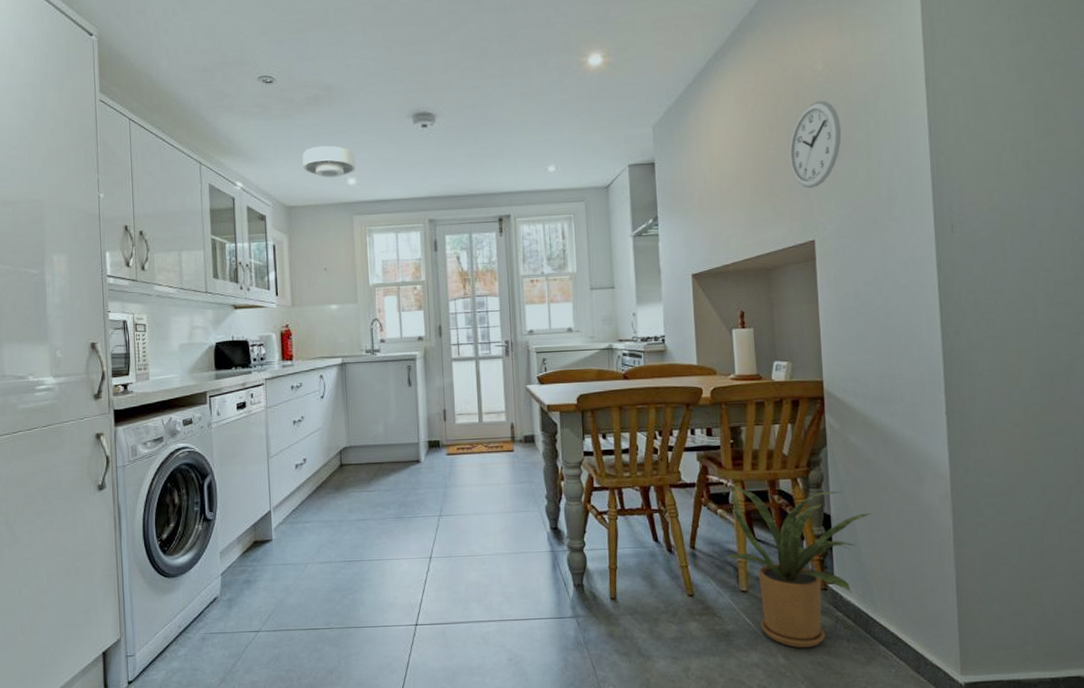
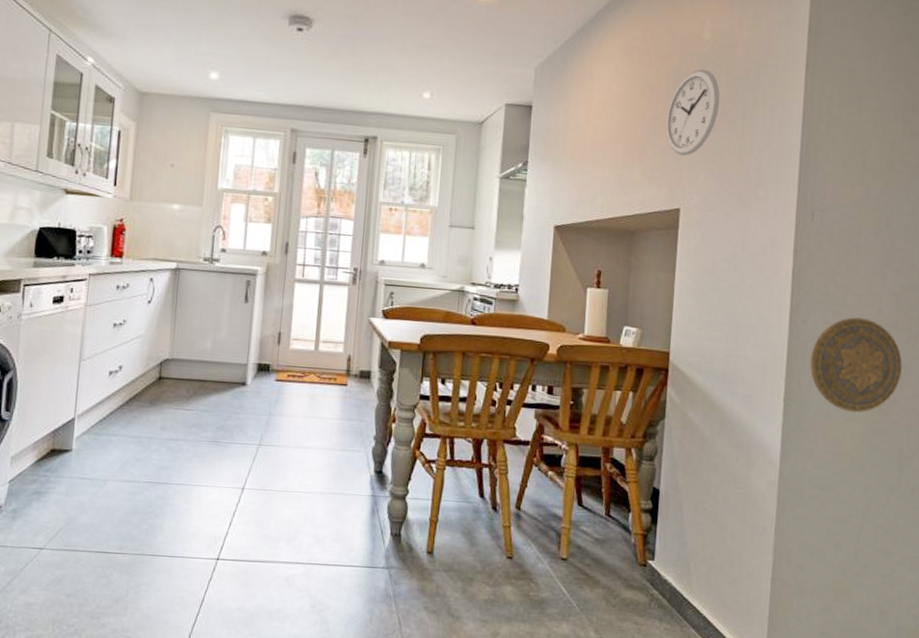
ceiling light: present [302,145,355,178] -> none [163,32,221,70]
house plant: present [725,484,873,648] -> none [549,447,701,624]
decorative plate: none [968,322,1067,417] -> present [810,317,902,413]

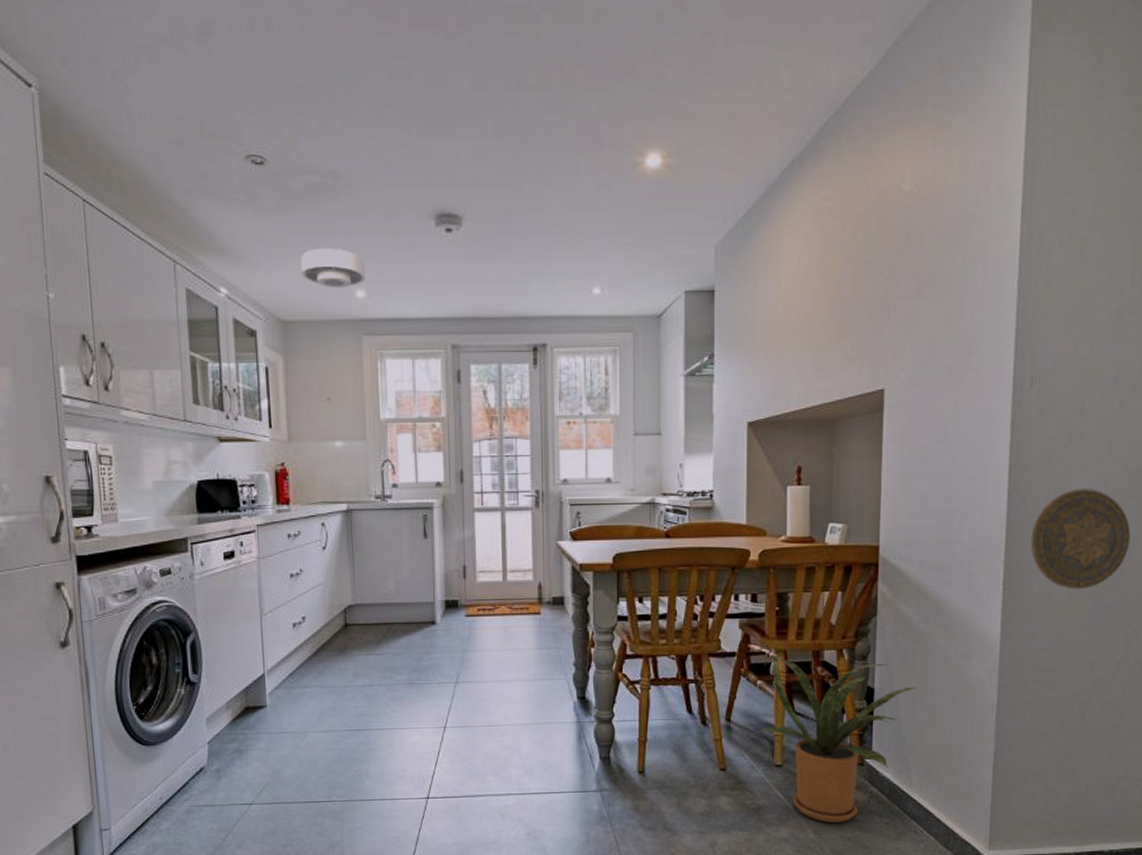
ceiling light: none [163,32,221,70] -> present [300,247,365,289]
house plant: none [549,447,701,624] -> present [761,654,917,823]
wall clock: present [666,69,720,156] -> none [865,227,925,329]

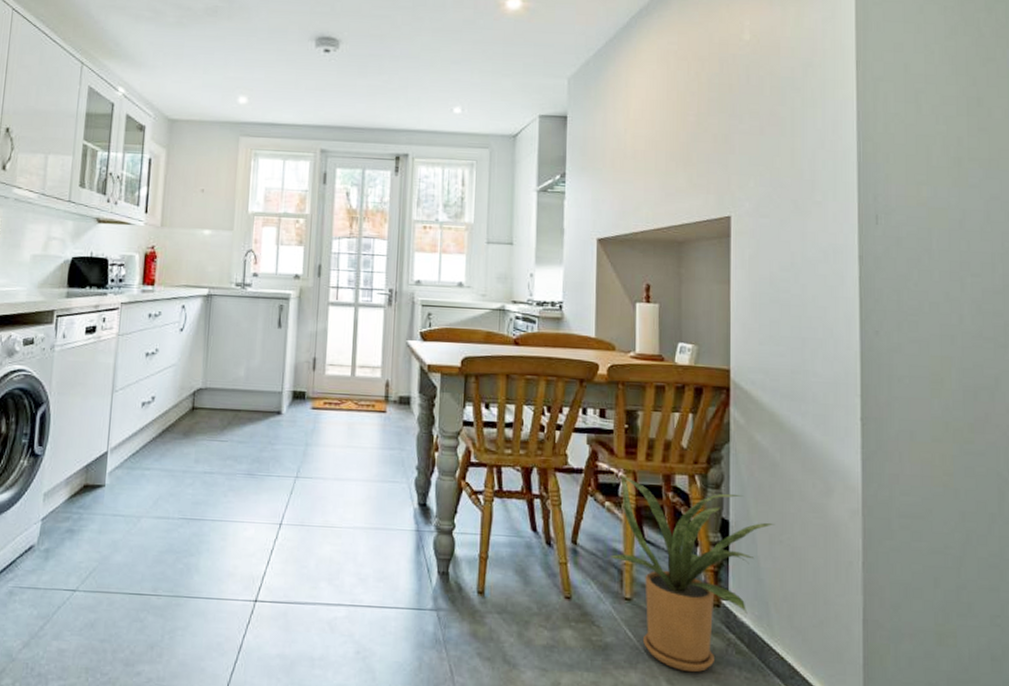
ceiling light: present [300,247,365,289] -> none [192,59,249,95]
decorative plate: present [1030,489,1131,590] -> none [887,327,992,432]

